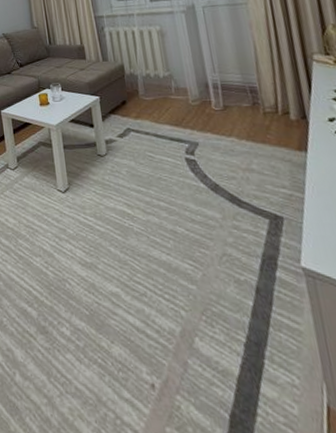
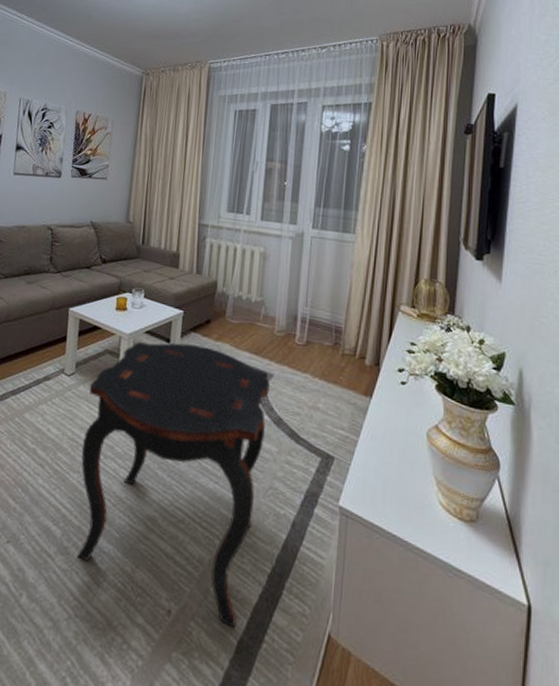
side table: none [33,126,224,401] -> present [76,342,270,628]

